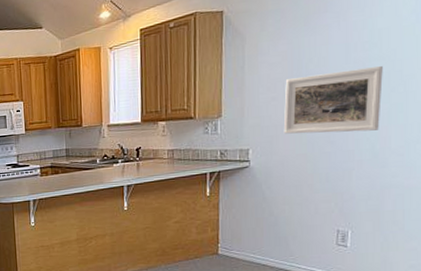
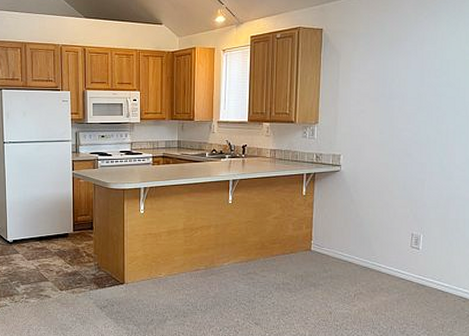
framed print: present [283,66,383,134] -> none [370,92,450,147]

